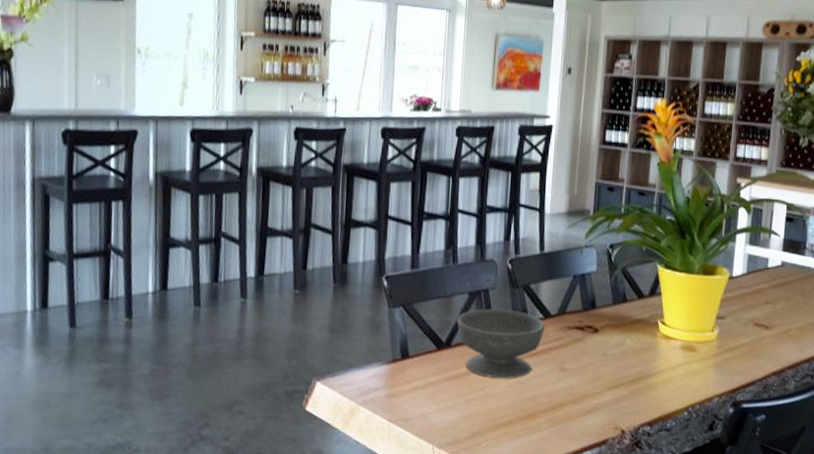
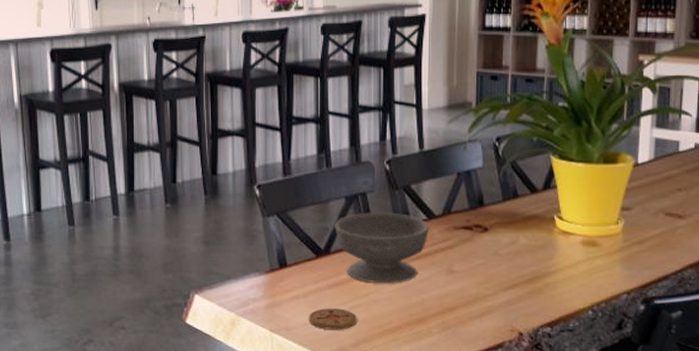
coaster: none [426,400,473,422] -> present [308,308,358,330]

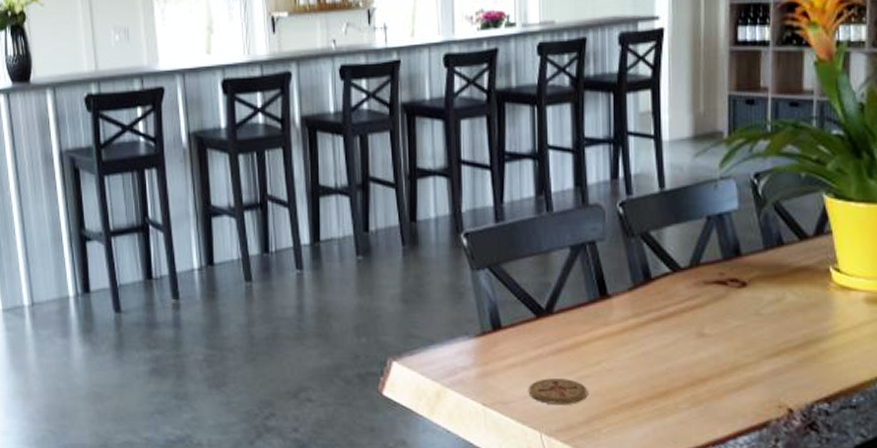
bowl: present [335,212,430,284] -> none [558,264,675,350]

